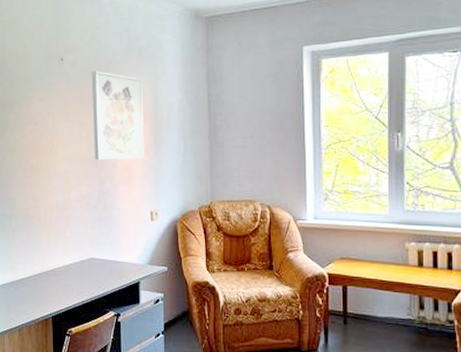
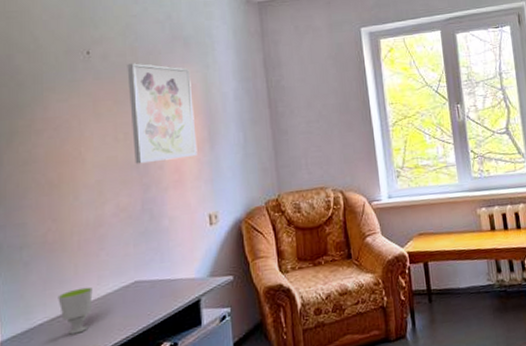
cup: none [34,256,59,291] -> present [58,286,93,335]

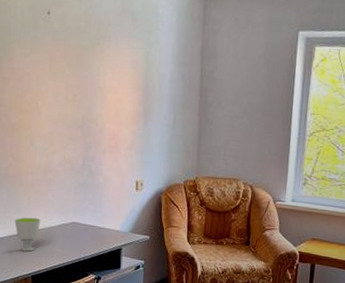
wall art: present [127,63,197,164] -> none [80,29,135,128]

